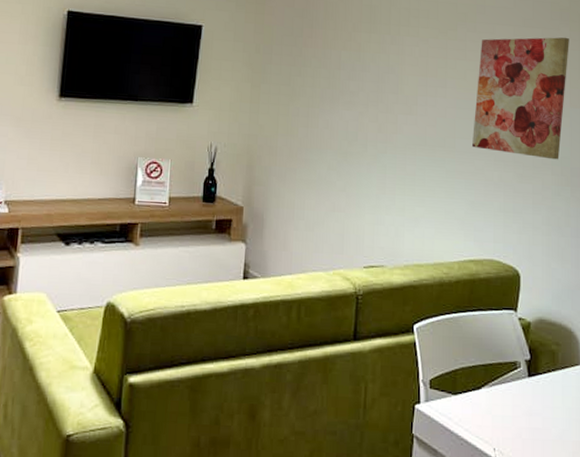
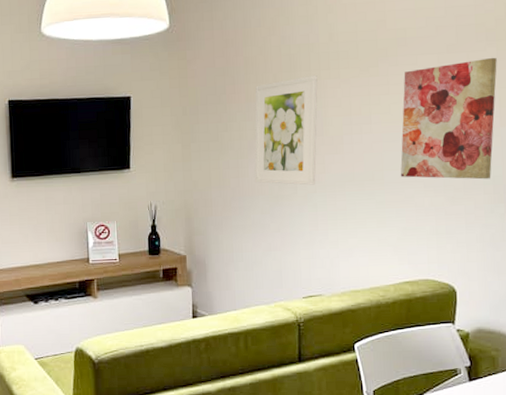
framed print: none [323,30,397,145] -> present [254,76,318,185]

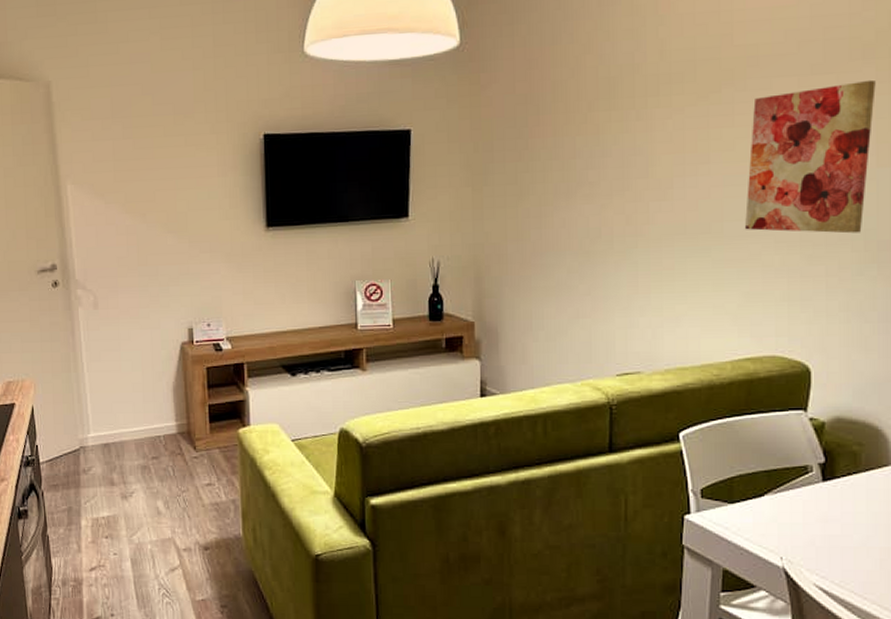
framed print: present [254,76,318,185] -> none [560,104,643,239]

